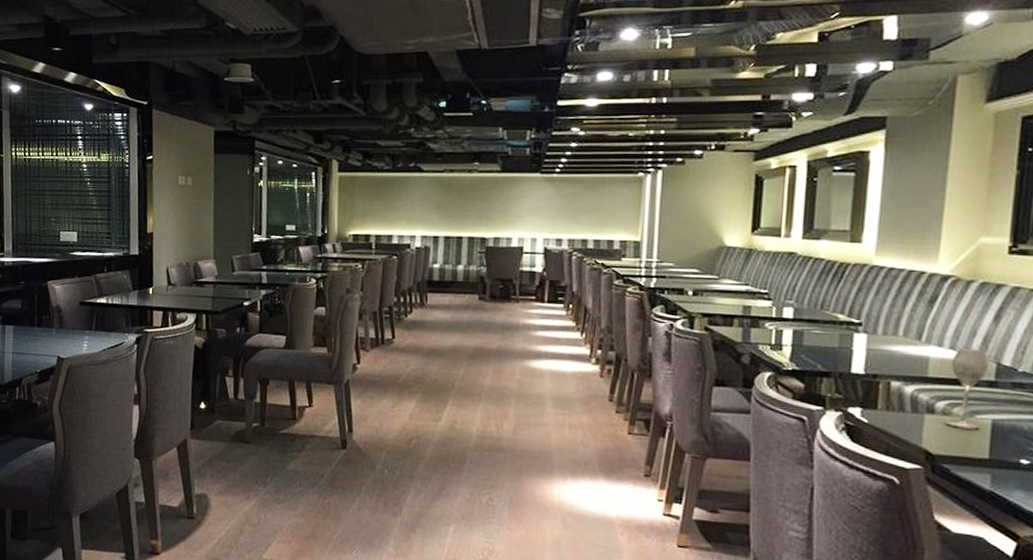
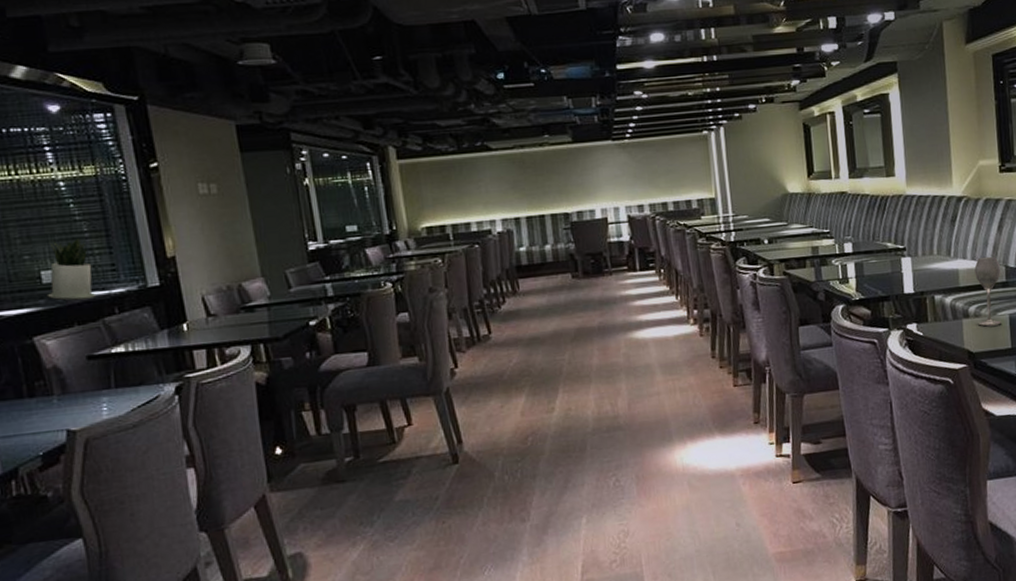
planter: none [61,207,95,259] -> present [46,238,97,301]

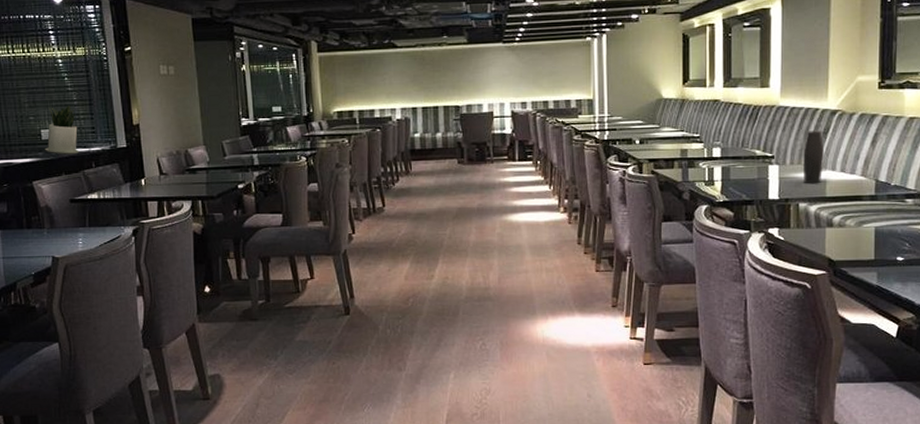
vase: none [933,218,955,275] -> present [802,130,824,184]
wineglass: present [974,256,1001,327] -> none [842,169,871,237]

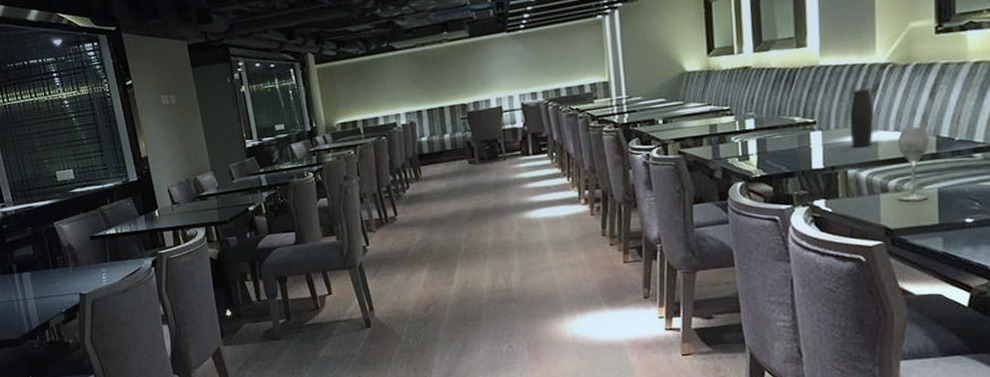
planter: present [44,104,80,155] -> none [60,145,94,194]
wineglass: none [842,169,871,237] -> present [898,126,931,202]

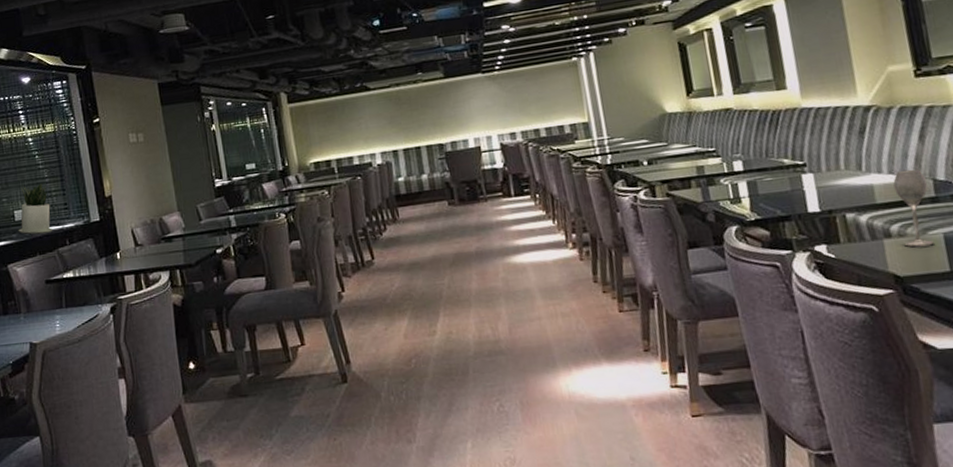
planter: none [60,145,94,194] -> present [18,183,53,235]
vase: present [848,87,874,149] -> none [838,130,868,192]

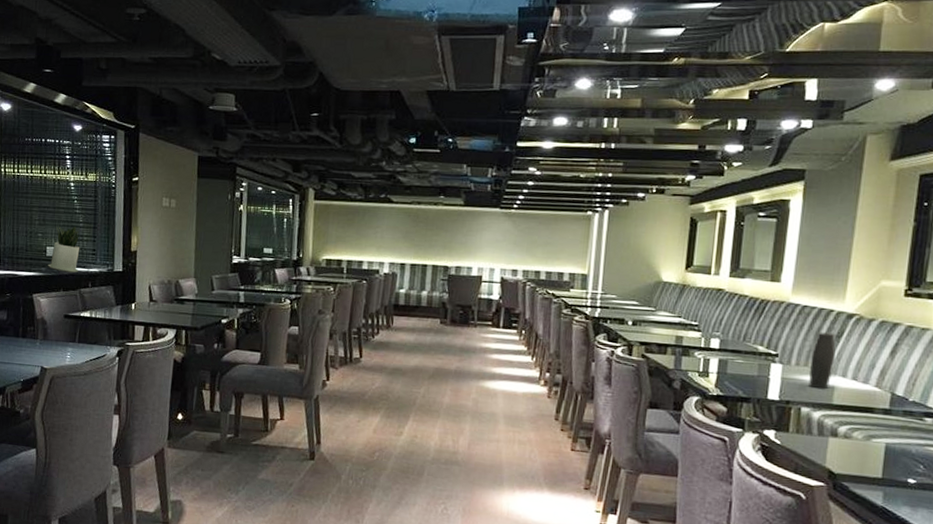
vase: none [838,130,868,192] -> present [809,332,836,390]
wineglass: present [893,169,934,247] -> none [847,378,886,452]

